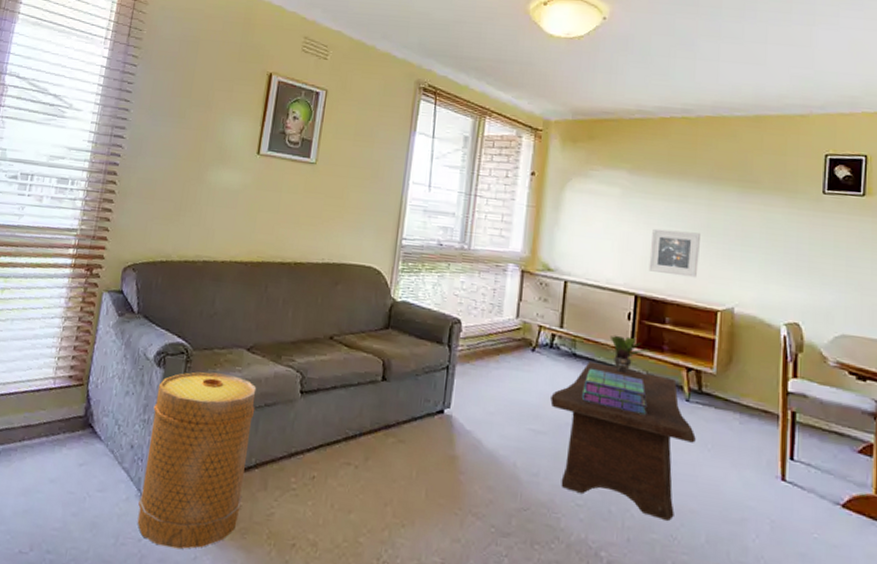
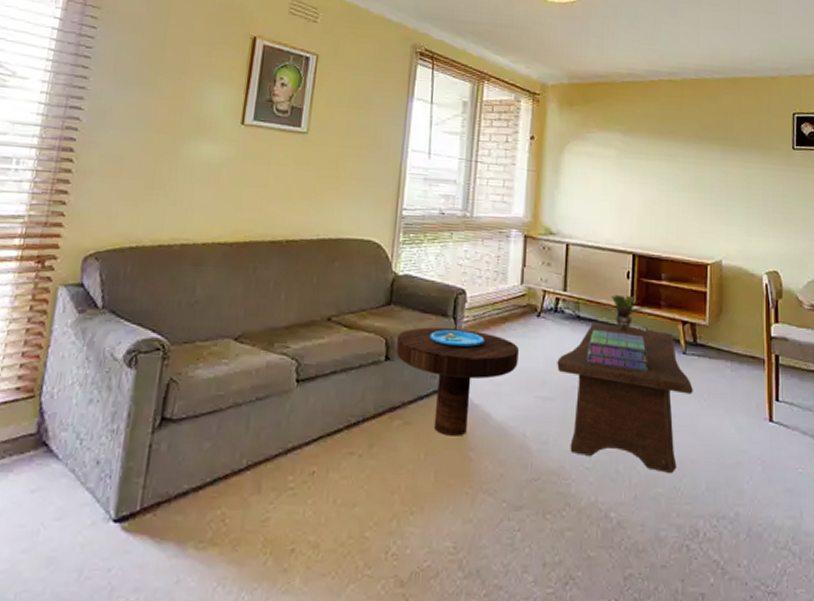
basket: present [137,371,257,550] -> none [106,368,247,574]
side table: none [392,352,512,459] -> present [395,327,519,436]
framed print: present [648,228,700,278] -> none [644,188,689,234]

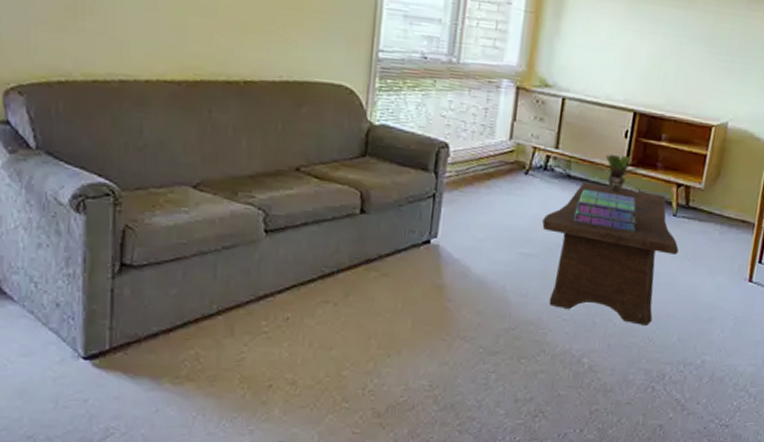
side table: present [395,327,519,436] -> none [371,181,503,288]

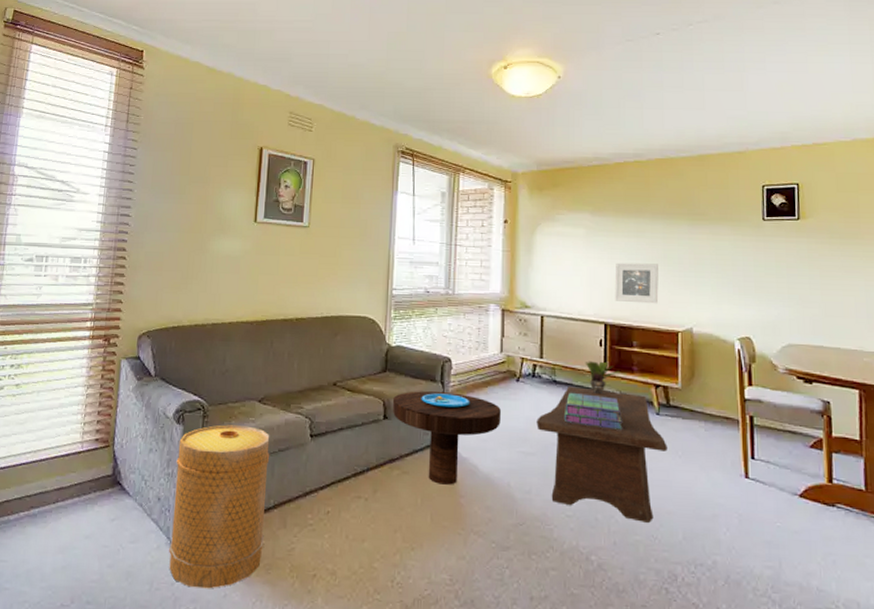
basket: none [77,215,211,405] -> present [169,425,270,589]
side table: none [371,181,503,288] -> present [392,391,501,485]
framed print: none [650,38,705,92] -> present [615,262,659,304]

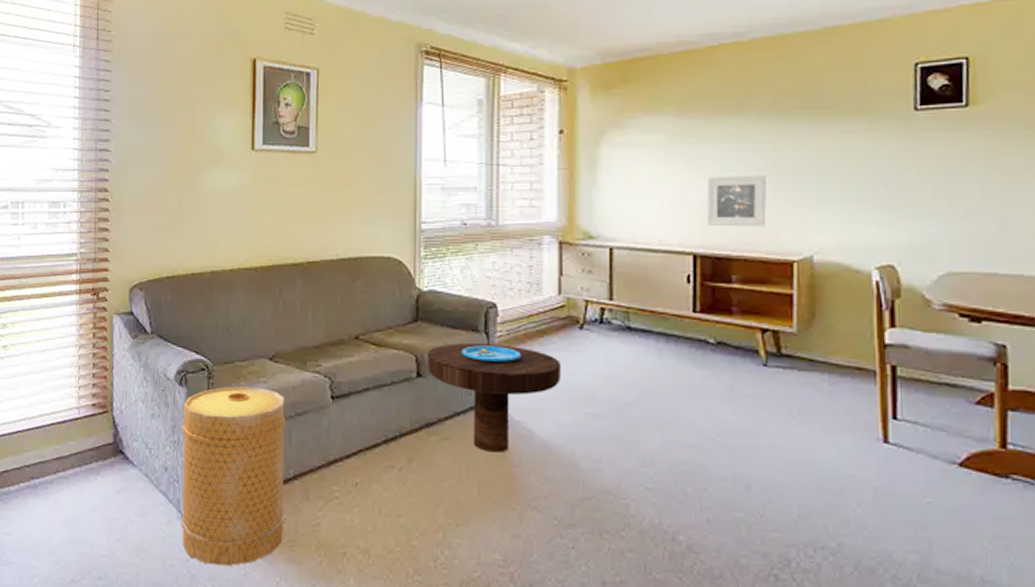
coffee table: present [537,386,668,523] -> none [606,334,778,497]
stack of books: present [565,393,622,430] -> none [642,342,717,385]
potted plant: present [579,361,621,395] -> none [661,301,716,343]

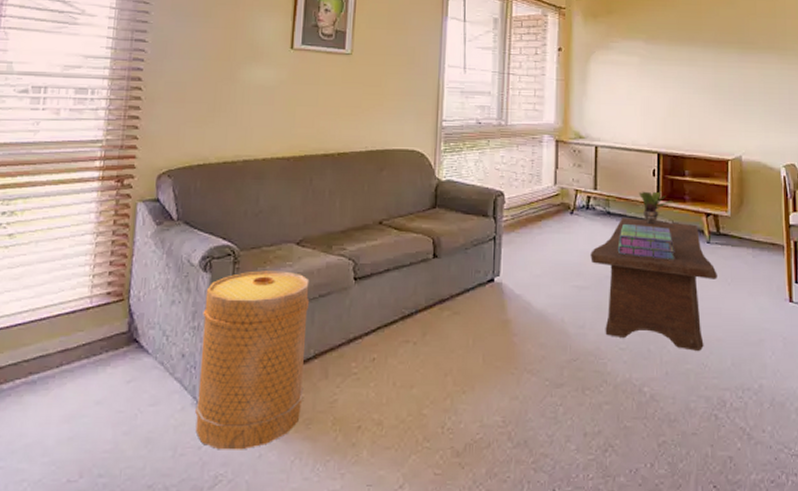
side table: present [426,343,561,453] -> none [442,227,555,324]
coffee table: none [606,334,778,497] -> present [590,218,717,351]
stack of books: none [642,342,717,385] -> present [618,224,674,260]
potted plant: none [661,301,716,343] -> present [633,191,673,225]
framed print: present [706,175,767,227] -> none [668,91,710,133]

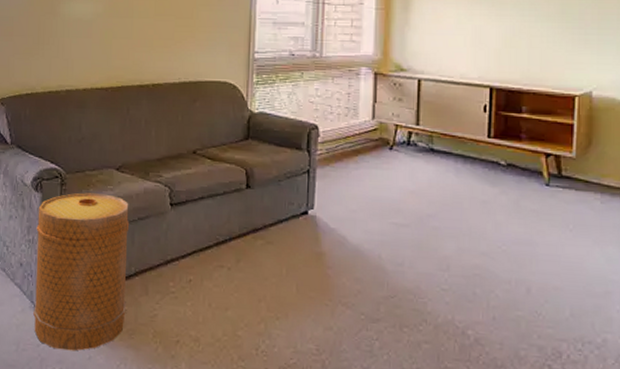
coffee table: present [590,218,717,351] -> none [411,155,557,298]
stack of books: present [618,224,674,260] -> none [442,162,506,201]
potted plant: present [633,191,673,225] -> none [460,127,507,164]

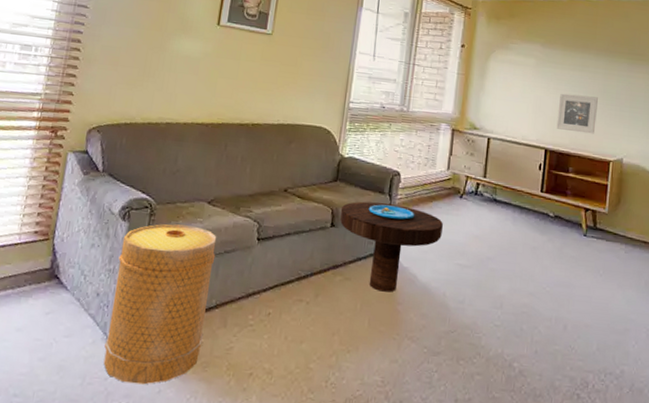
side table: none [255,159,372,256] -> present [339,201,443,292]
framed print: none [503,19,555,65] -> present [556,93,598,134]

